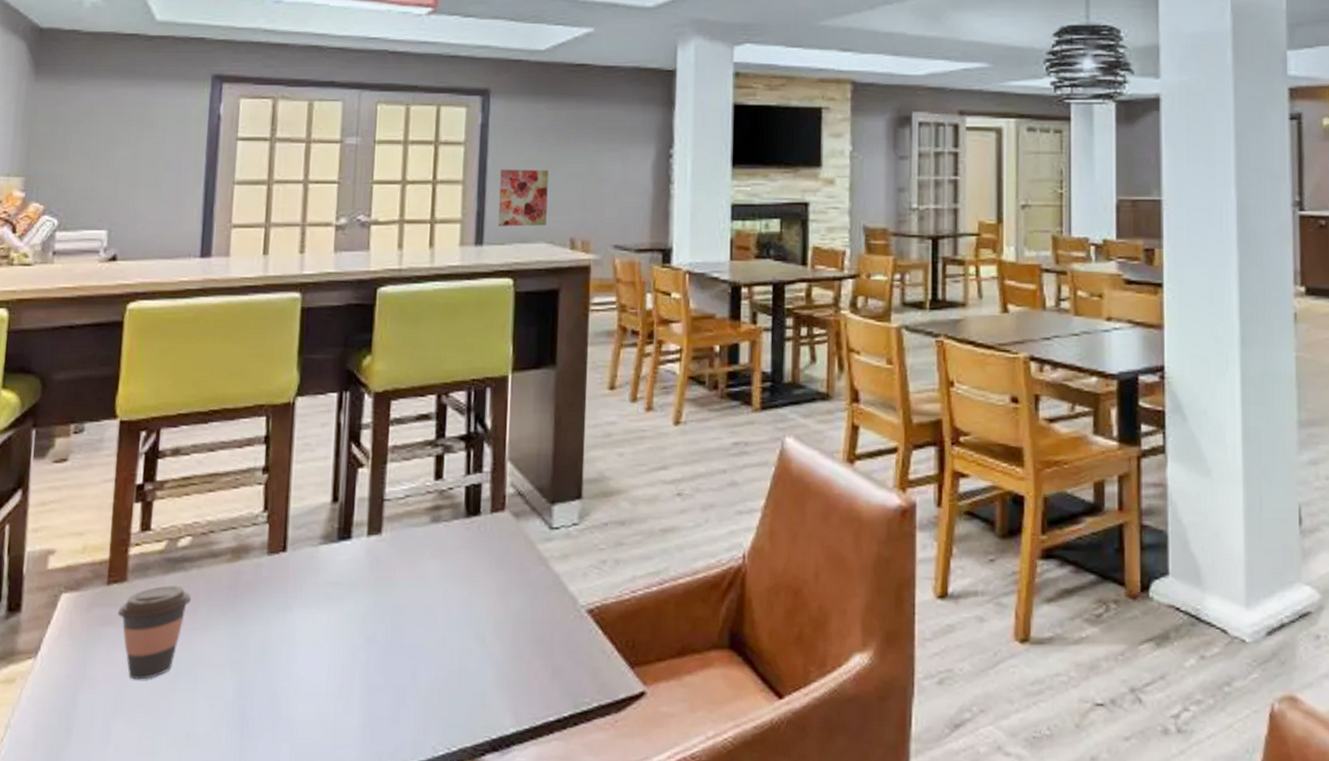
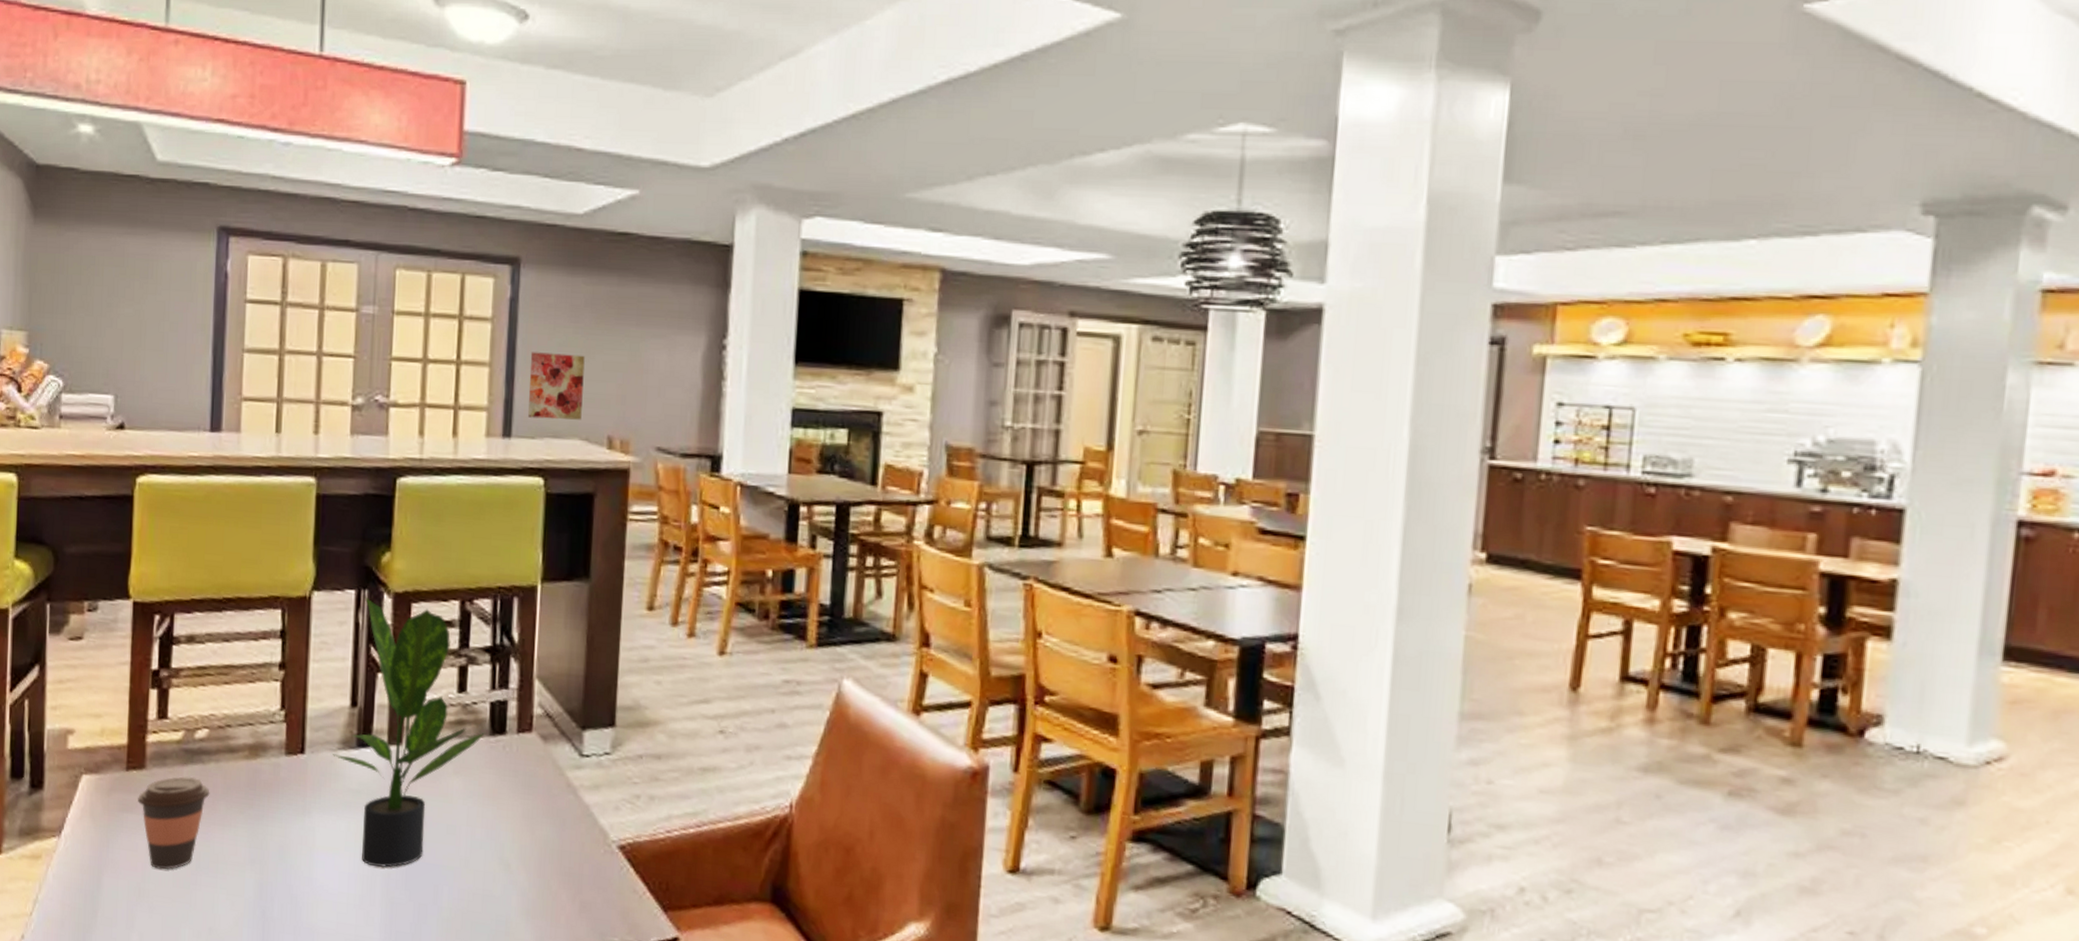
potted plant: none [314,398,459,655] -> present [333,596,484,868]

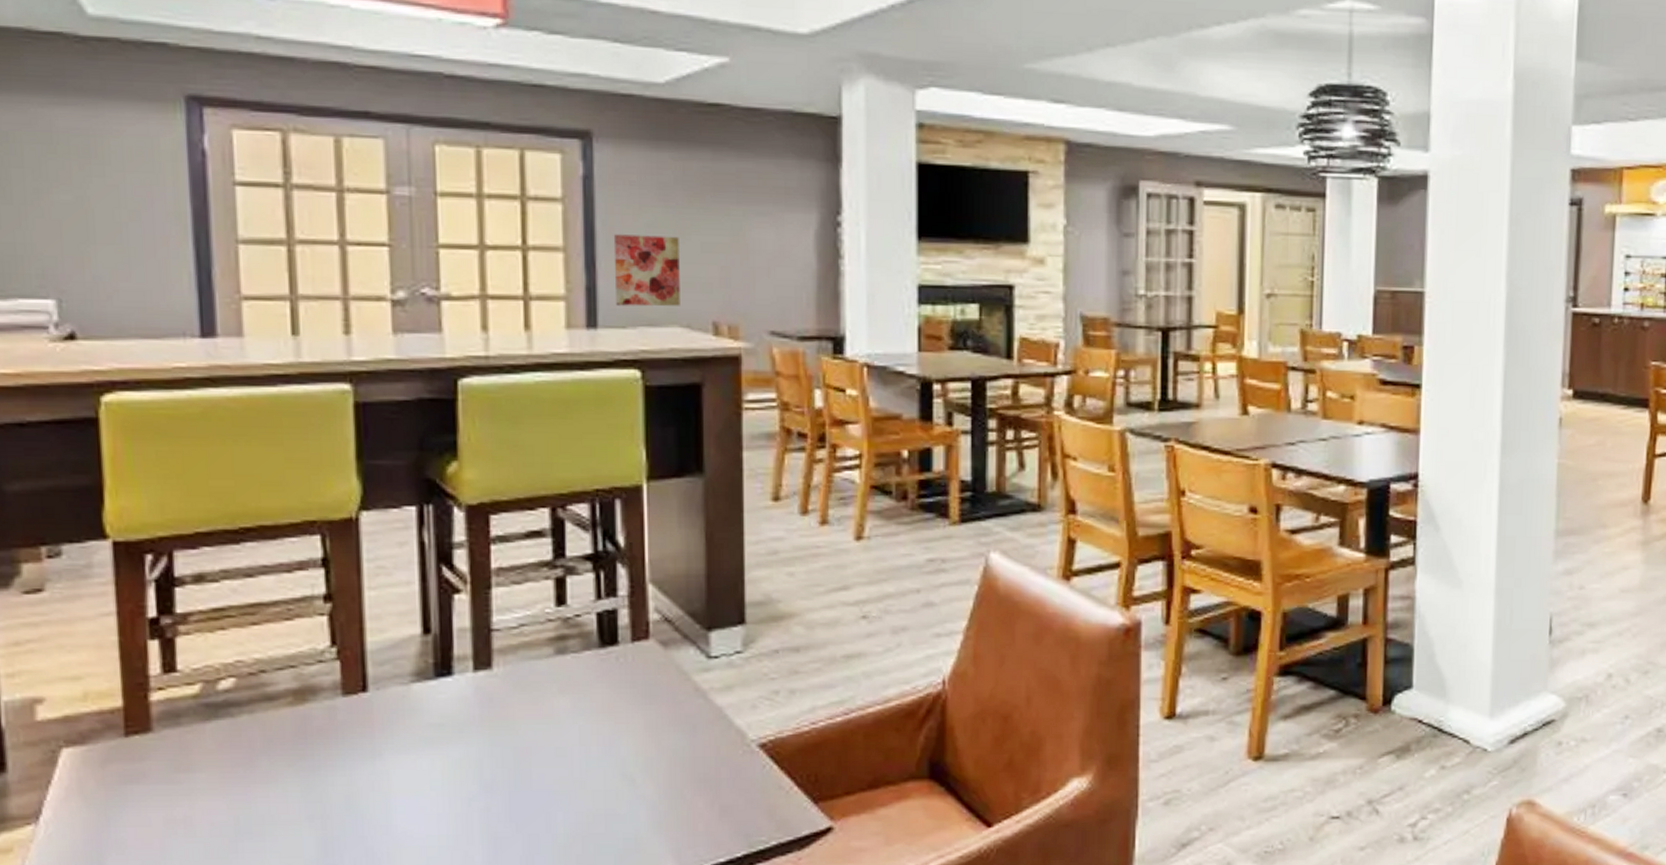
coffee cup: present [138,776,210,870] -> none [145,733,245,842]
potted plant: present [333,596,484,868] -> none [404,512,591,803]

